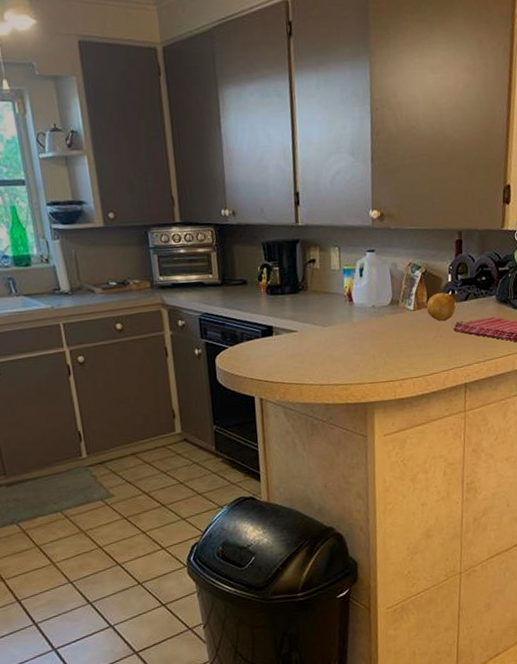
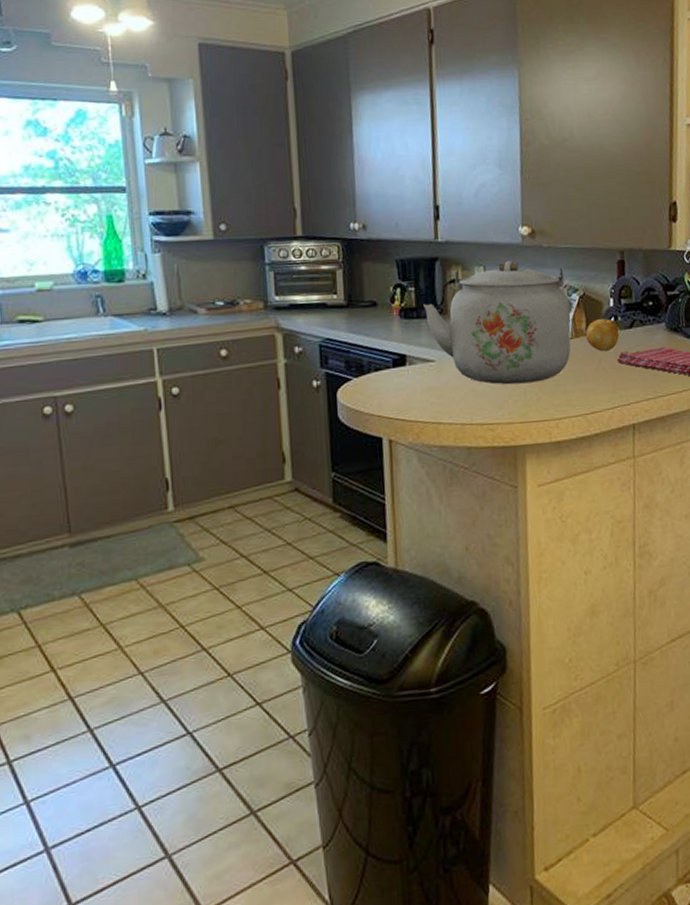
kettle: none [286,241,414,351] -> present [423,260,571,385]

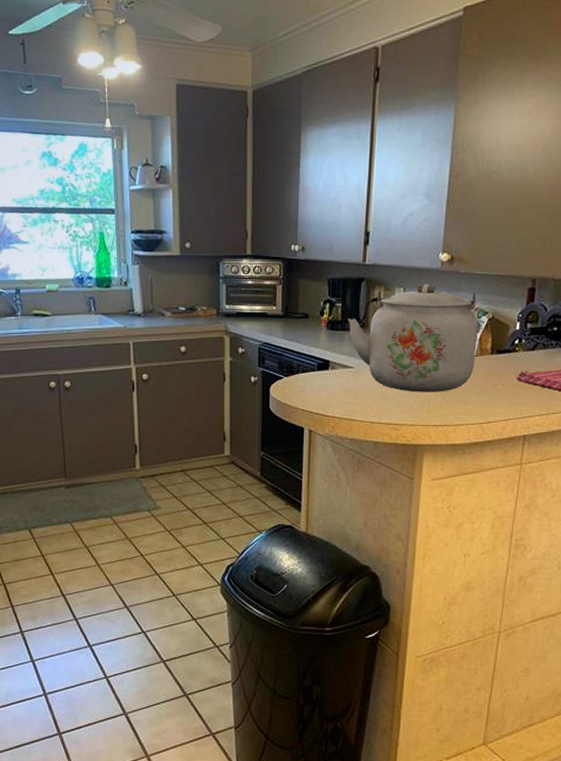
fruit: present [585,319,619,352] -> none [489,340,521,370]

